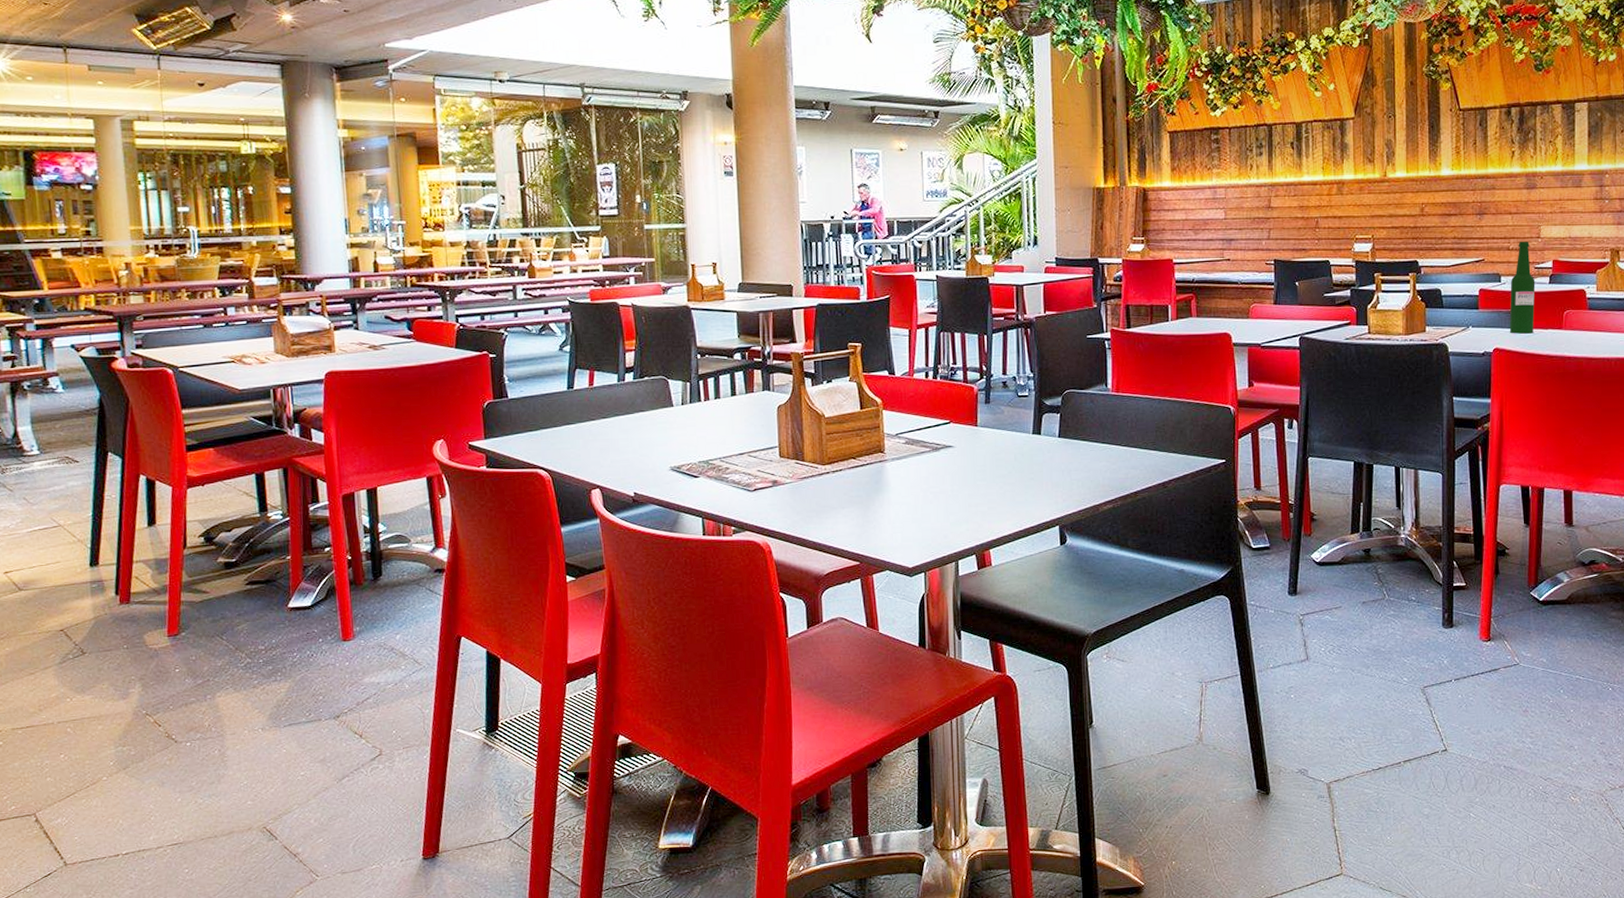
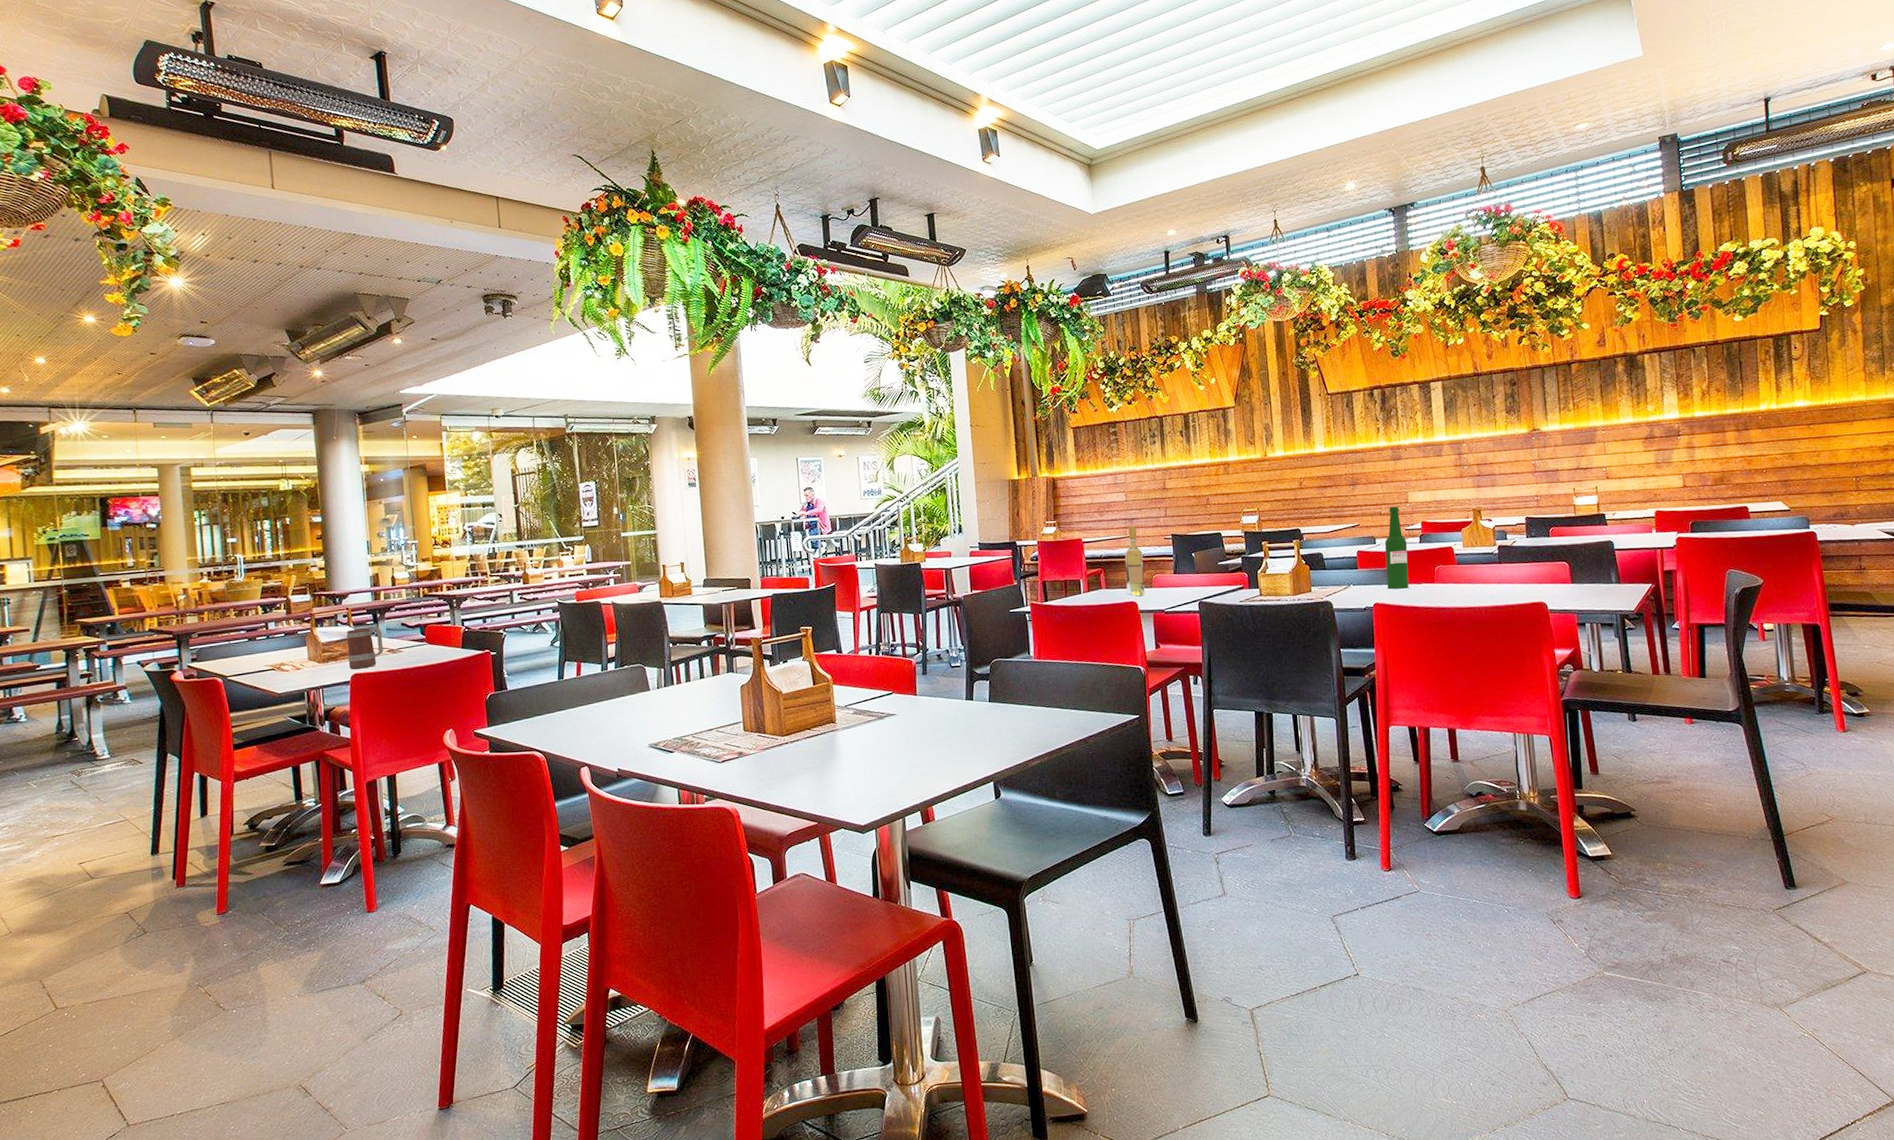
beer mug: none [319,318,363,366] -> present [346,626,383,670]
bottle: none [1220,248,1241,327] -> present [1125,526,1145,596]

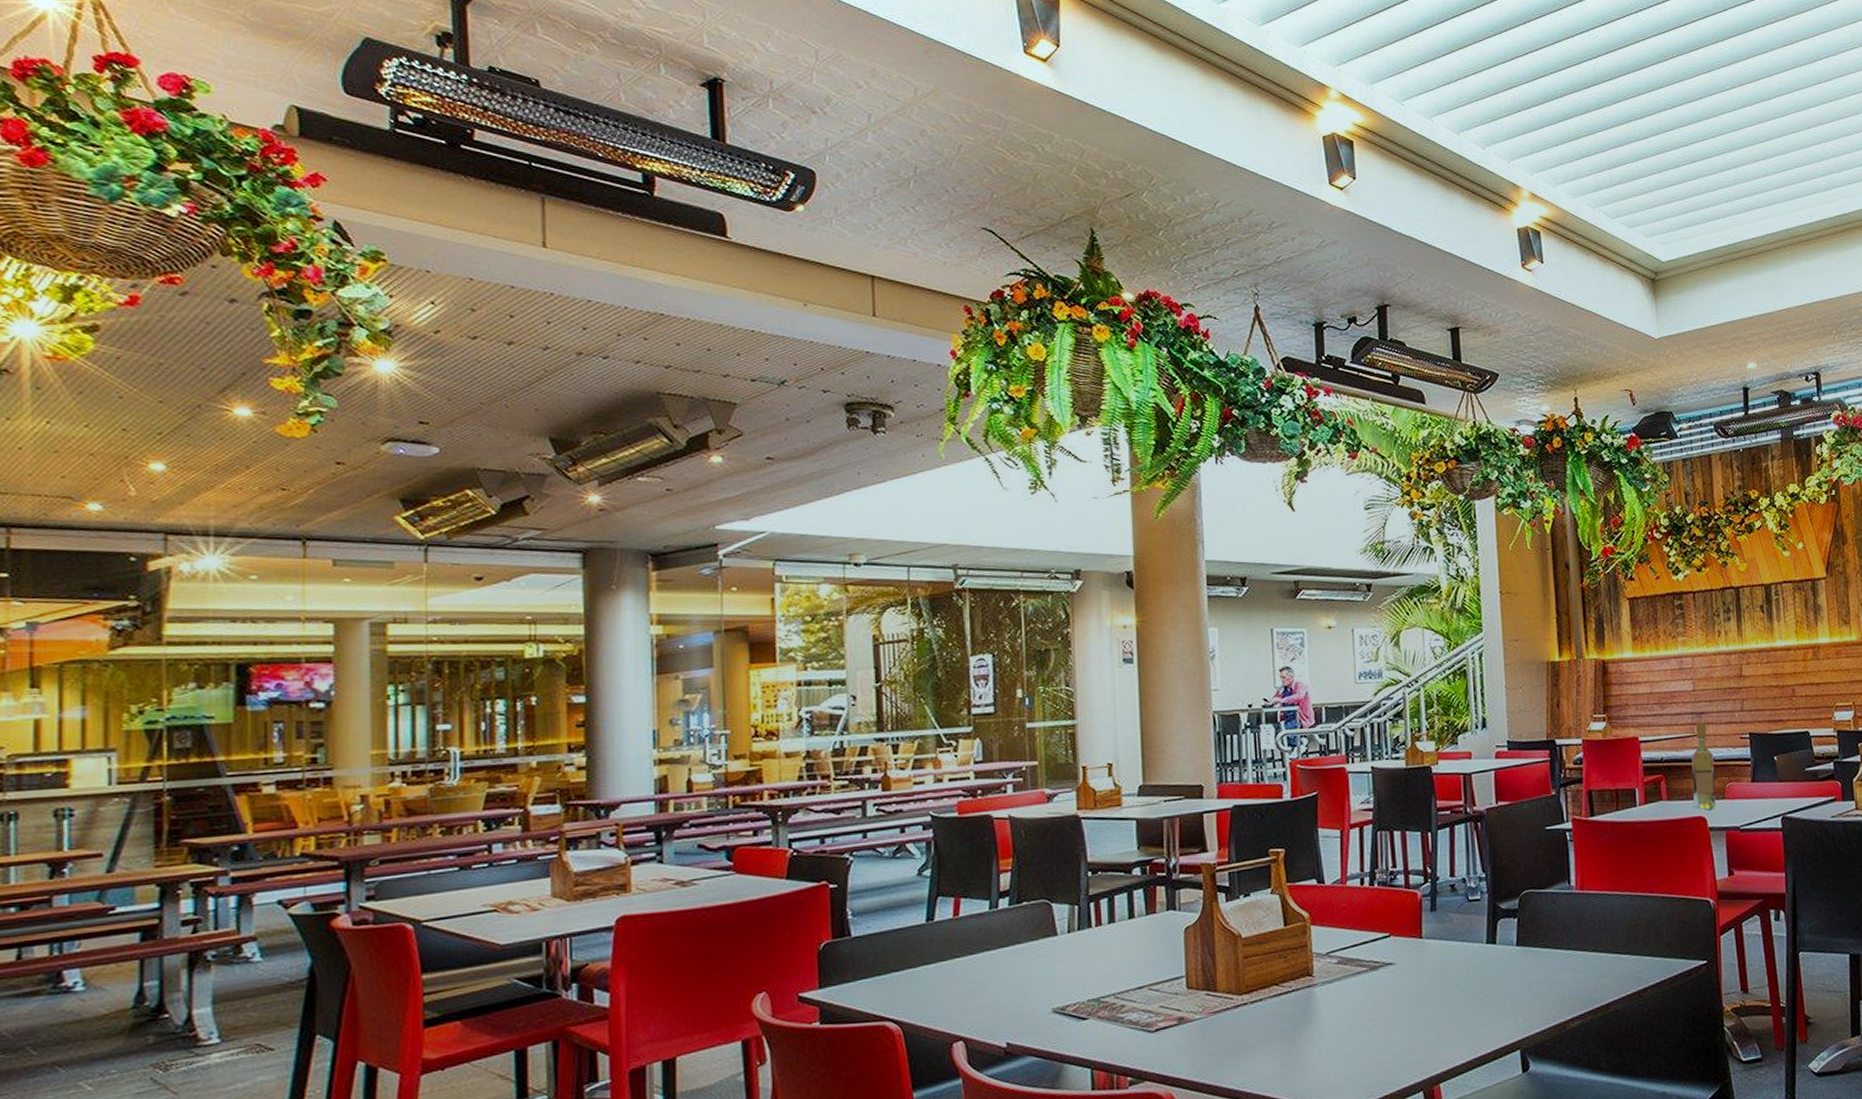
beer mug: present [346,626,383,670] -> none [613,849,668,910]

